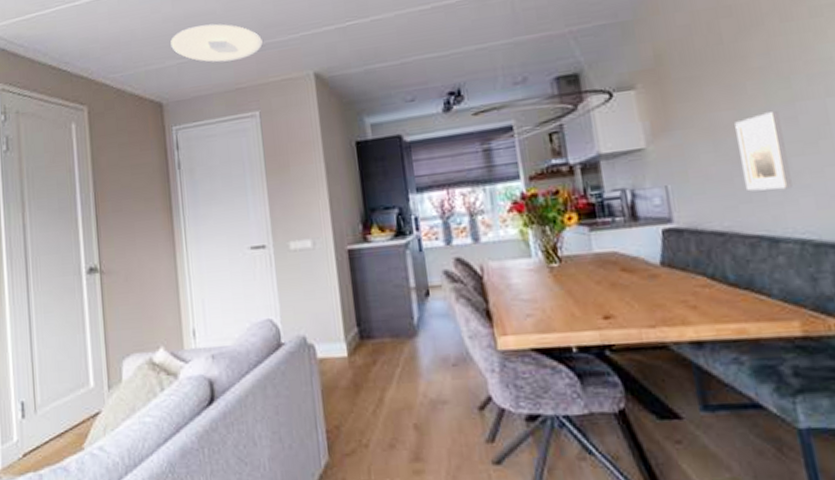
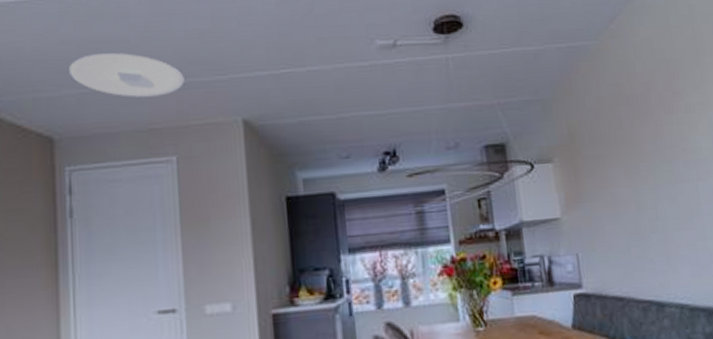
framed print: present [735,111,792,191] -> none [631,191,674,261]

